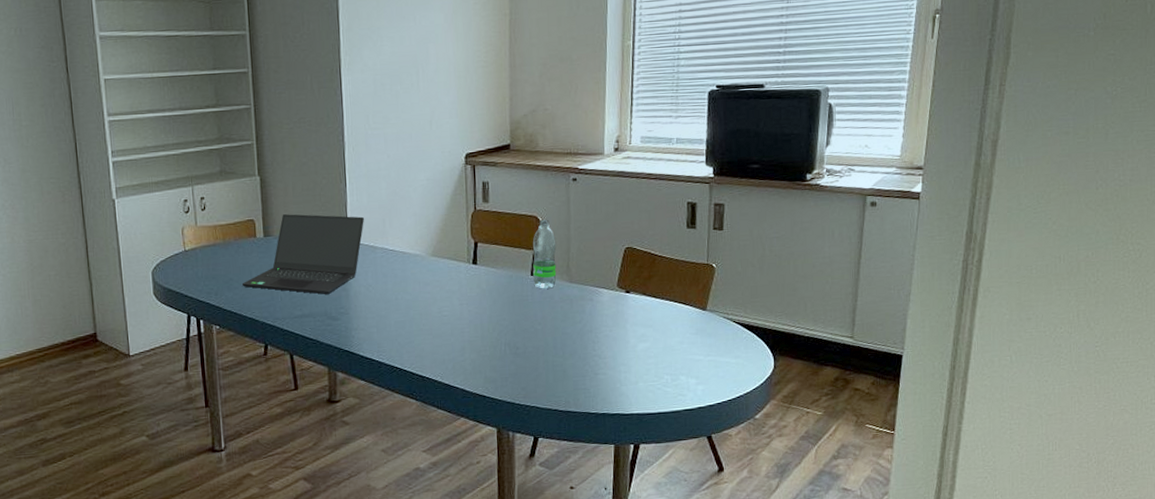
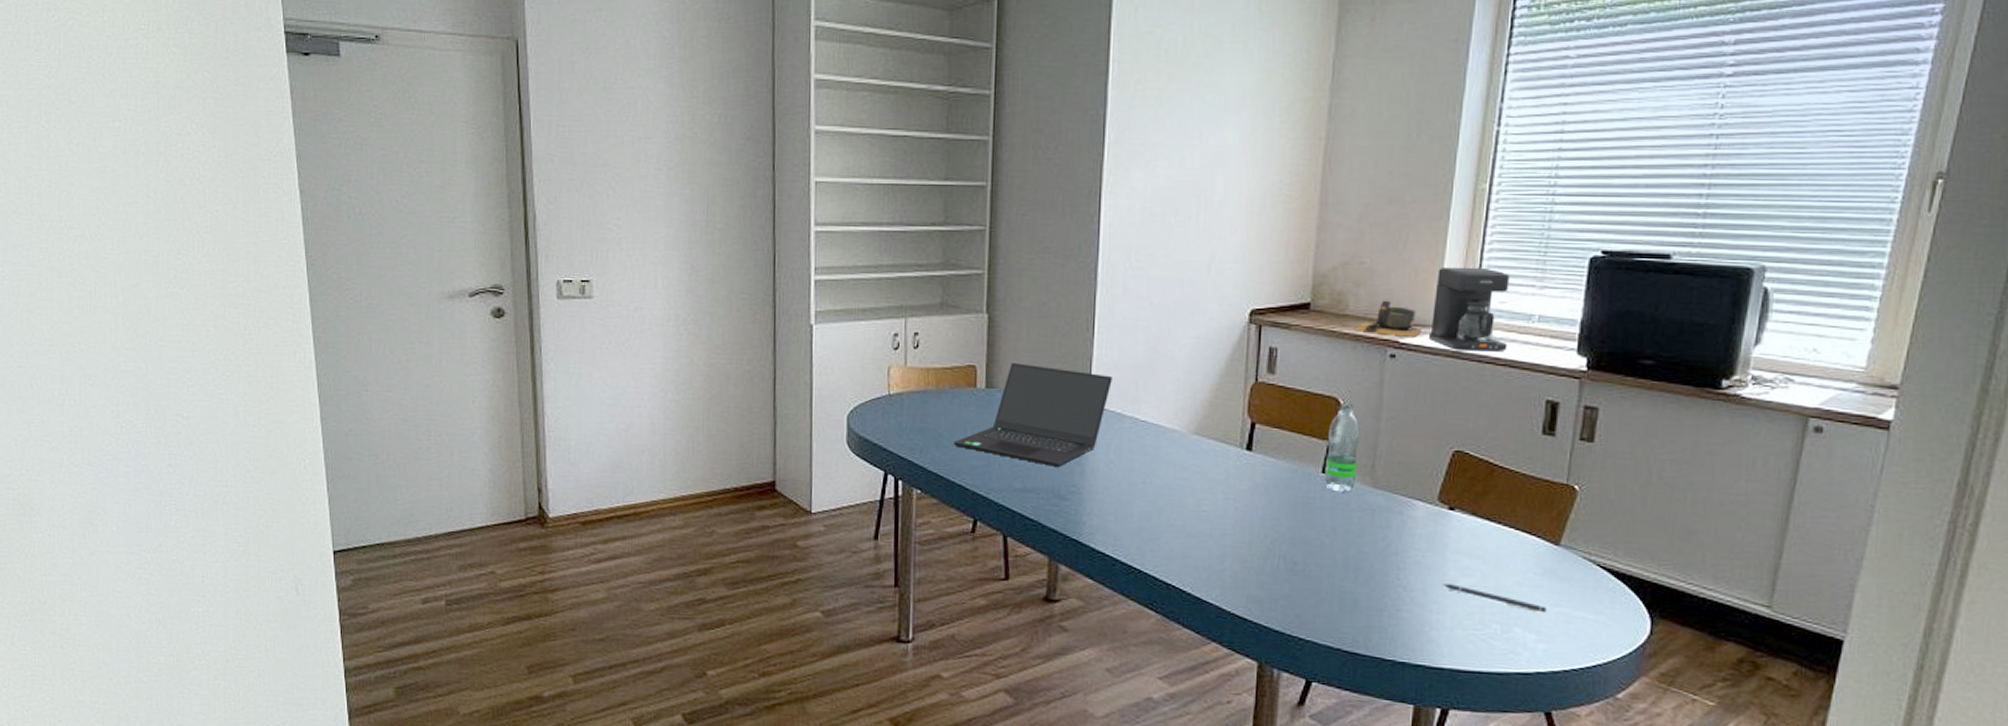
telephone: none [544,137,595,164] -> present [1354,300,1424,337]
coffee maker: none [599,105,657,171] -> present [1428,266,1510,352]
pen: none [626,349,701,363] -> present [1442,584,1546,613]

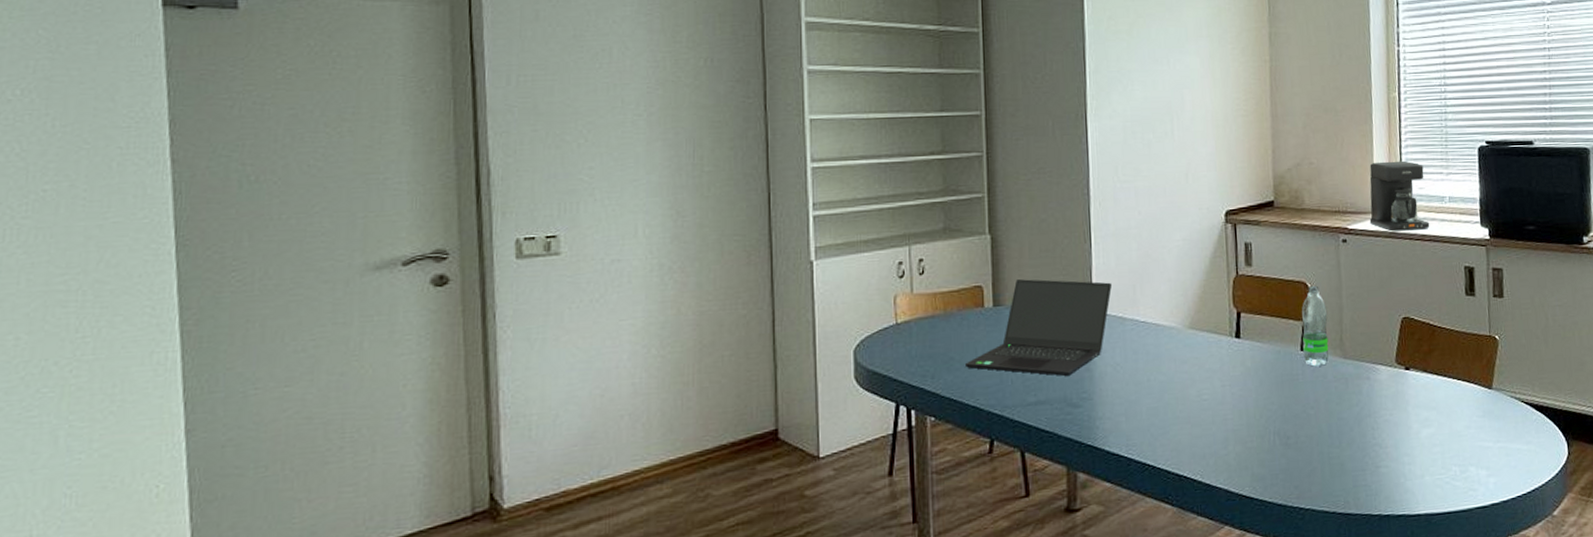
telephone: present [1354,300,1424,337] -> none [1311,193,1365,224]
pen: present [1442,584,1546,613] -> none [1409,436,1491,451]

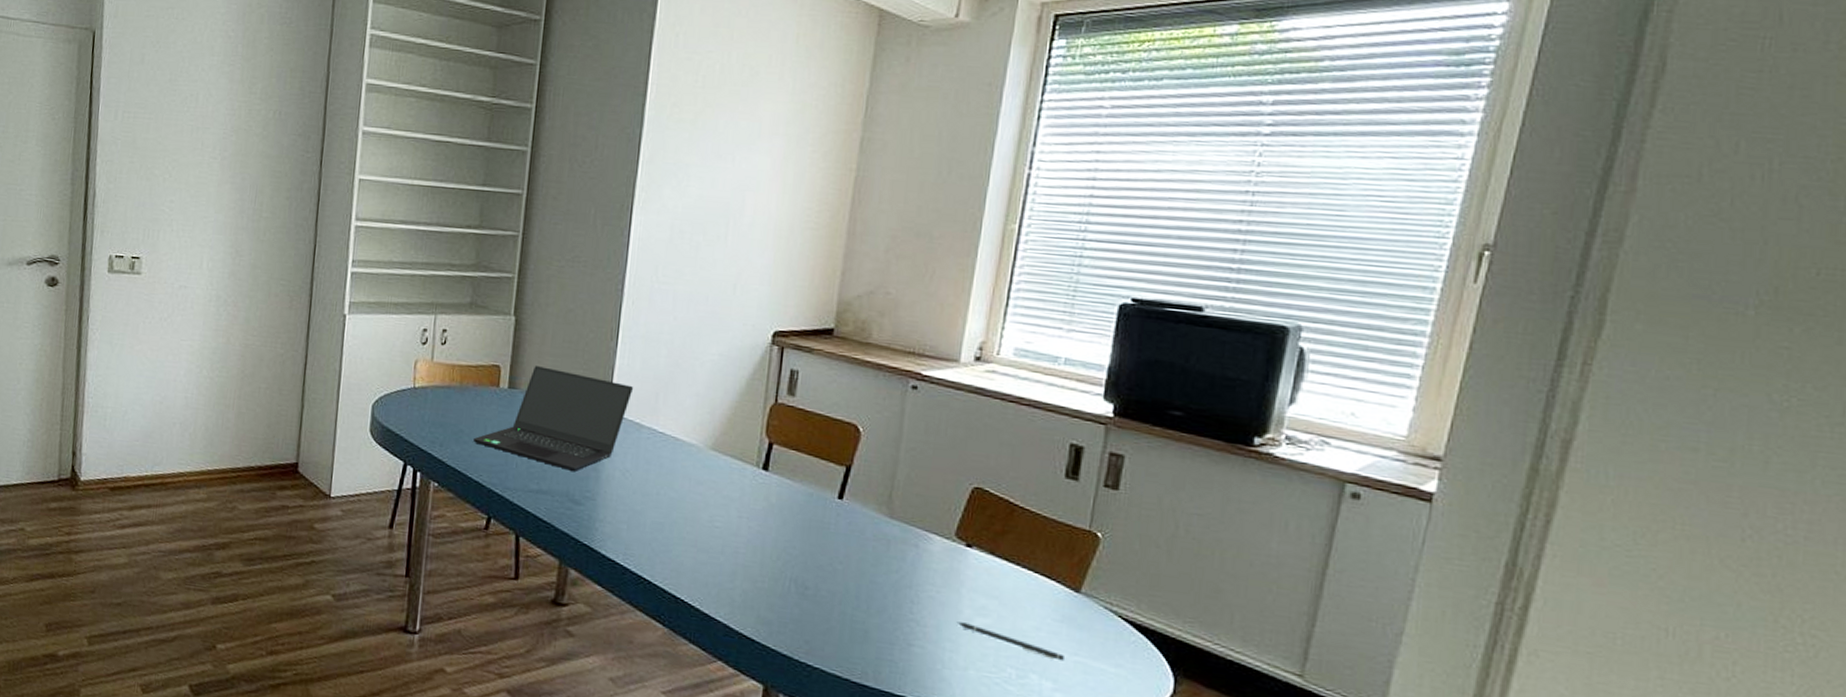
bottle: present [1302,285,1329,367] -> none [839,430,879,521]
coffee maker: present [1369,160,1430,232] -> none [951,303,1037,391]
pen: none [1409,436,1491,451] -> present [956,622,1064,662]

